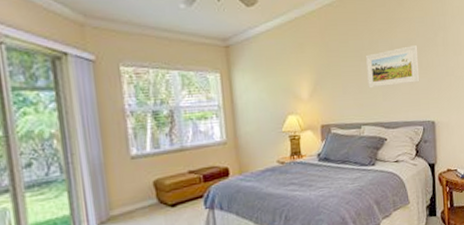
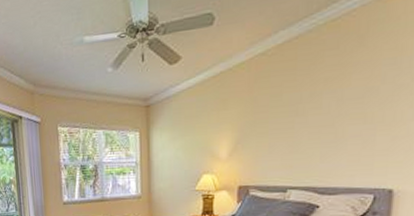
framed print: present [366,45,420,89] -> none [302,95,381,148]

